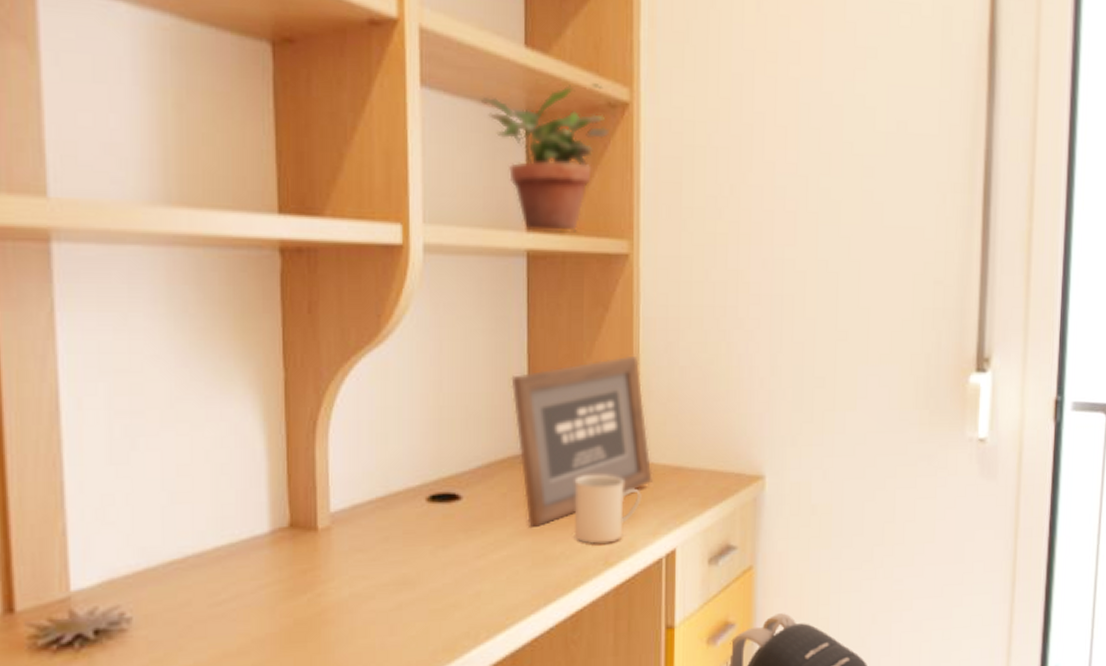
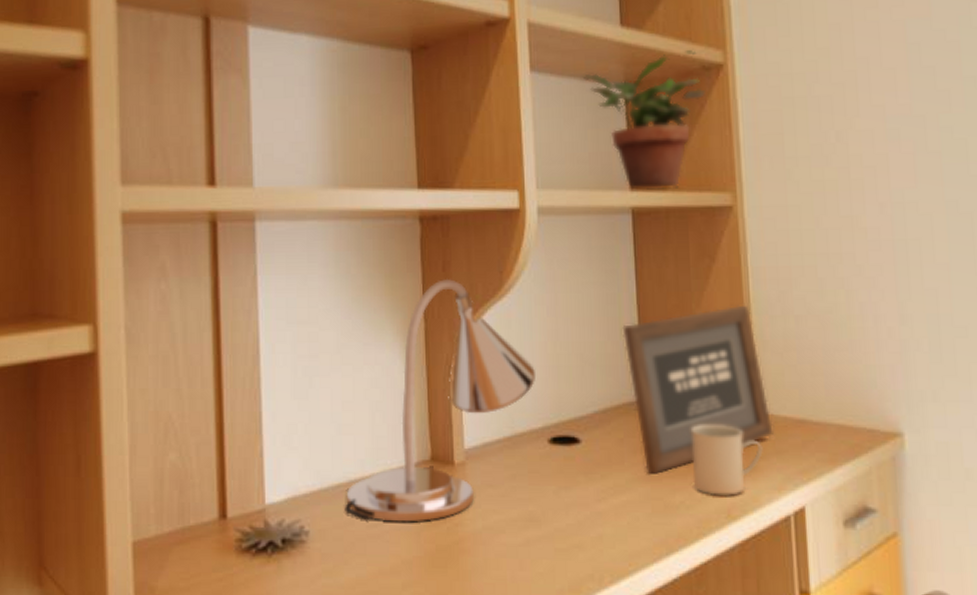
table lamp: none [179,321,416,599] -> present [345,278,537,523]

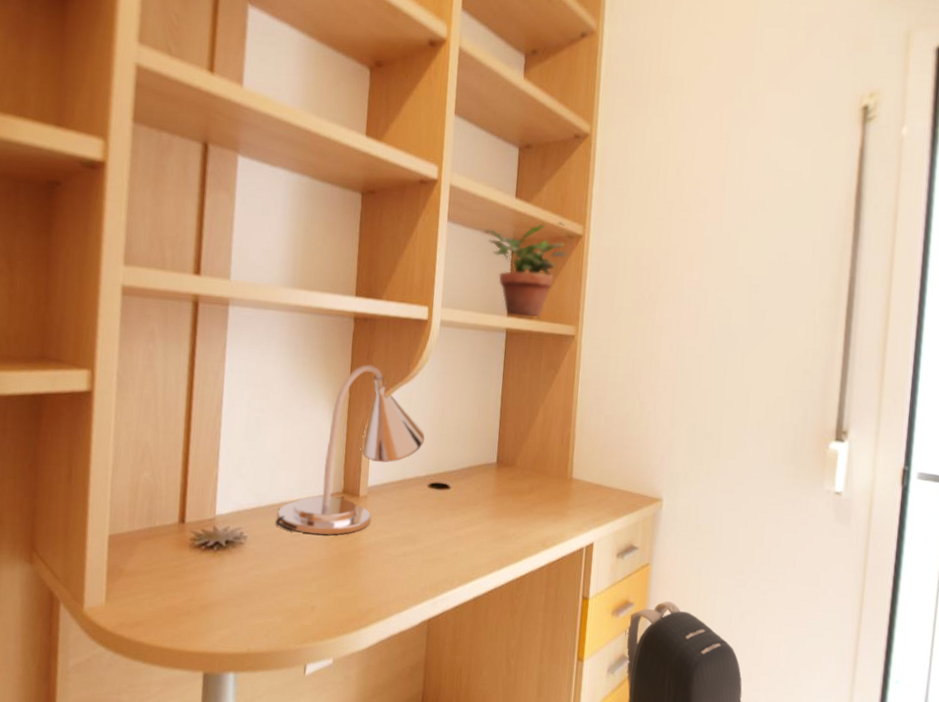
picture frame: present [622,305,773,476] -> none [488,404,581,515]
mug: present [690,423,763,496] -> none [522,482,572,532]

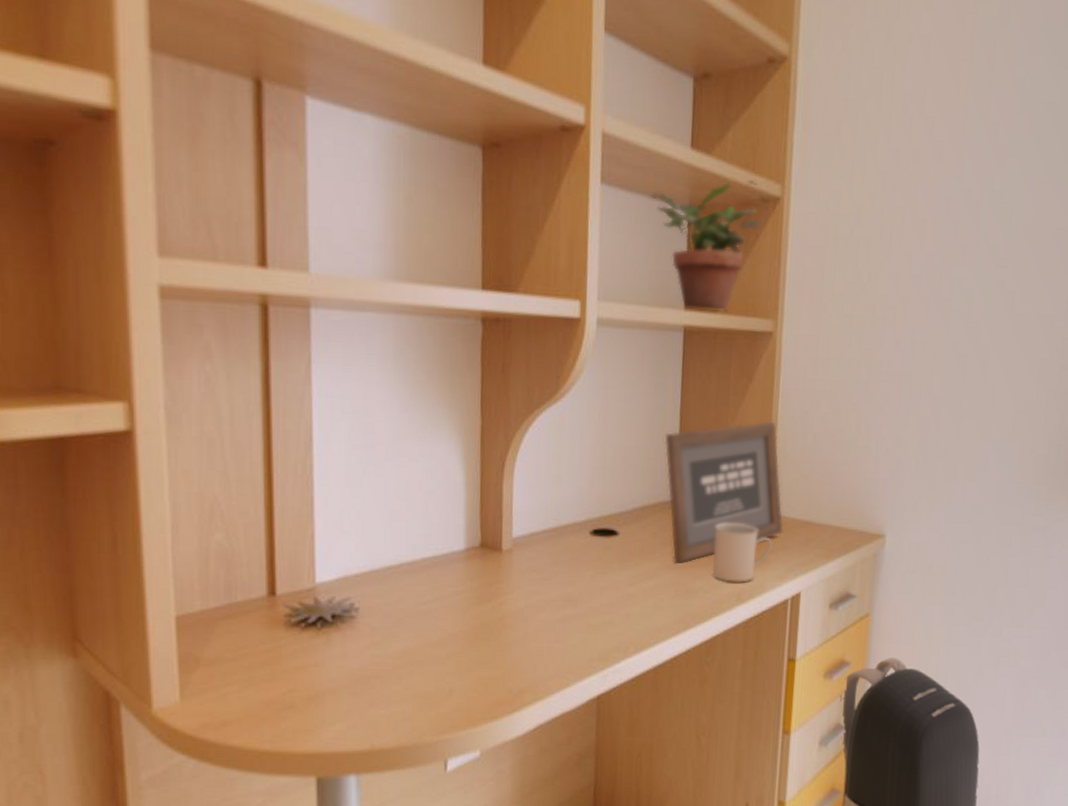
table lamp: present [275,364,426,536] -> none [395,379,584,601]
picture frame: none [488,404,581,515] -> present [664,421,784,565]
mug: none [522,482,572,532] -> present [711,522,773,583]

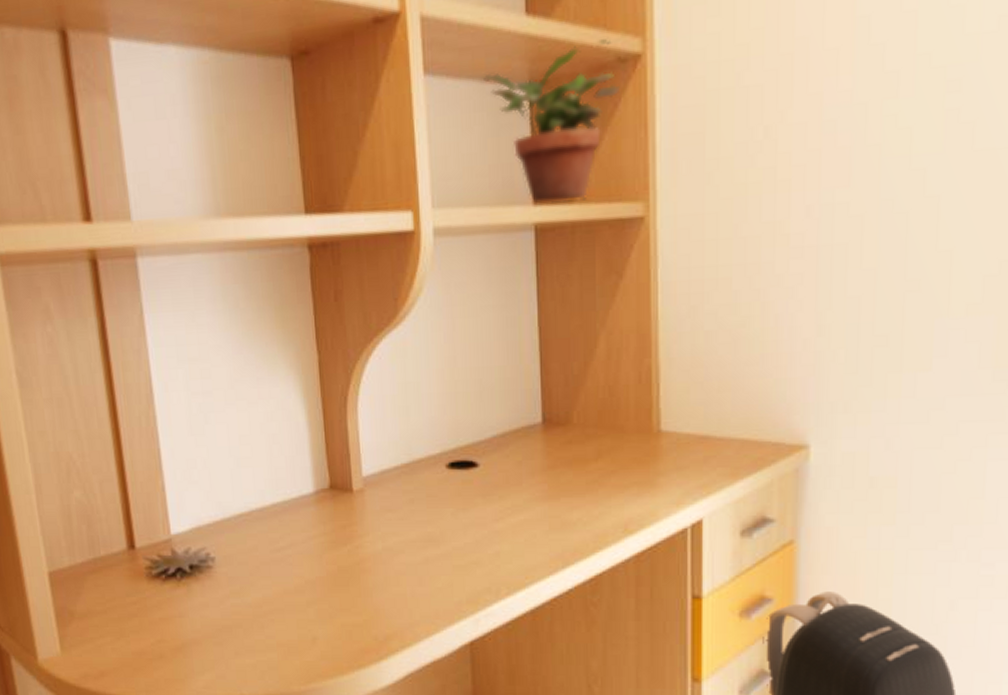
picture frame: present [664,421,784,565] -> none [522,322,675,495]
mug: present [711,522,773,583] -> none [589,443,663,512]

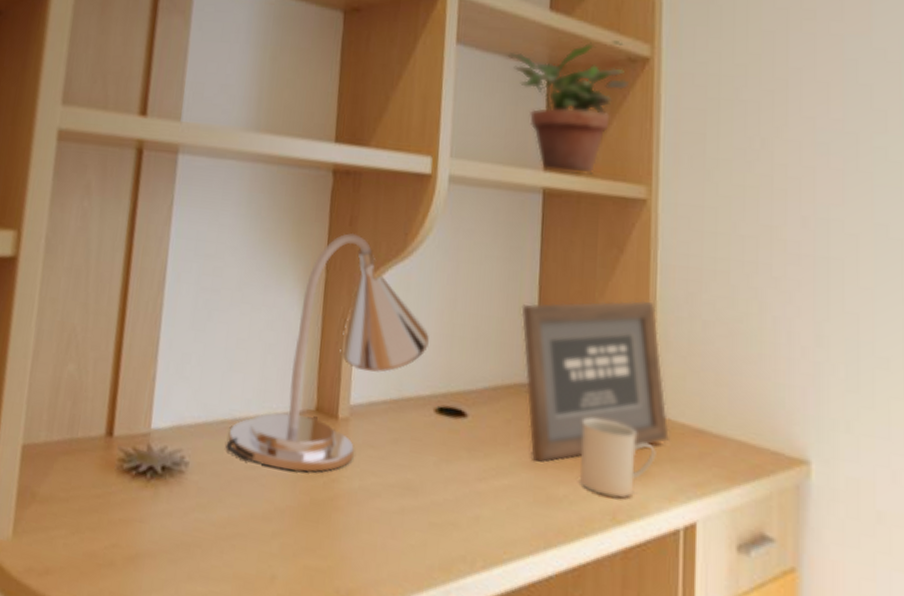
table lamp: none [248,308,434,547] -> present [226,232,430,472]
picture frame: none [522,322,675,495] -> present [521,300,669,464]
mug: none [589,443,663,512] -> present [578,417,656,498]

